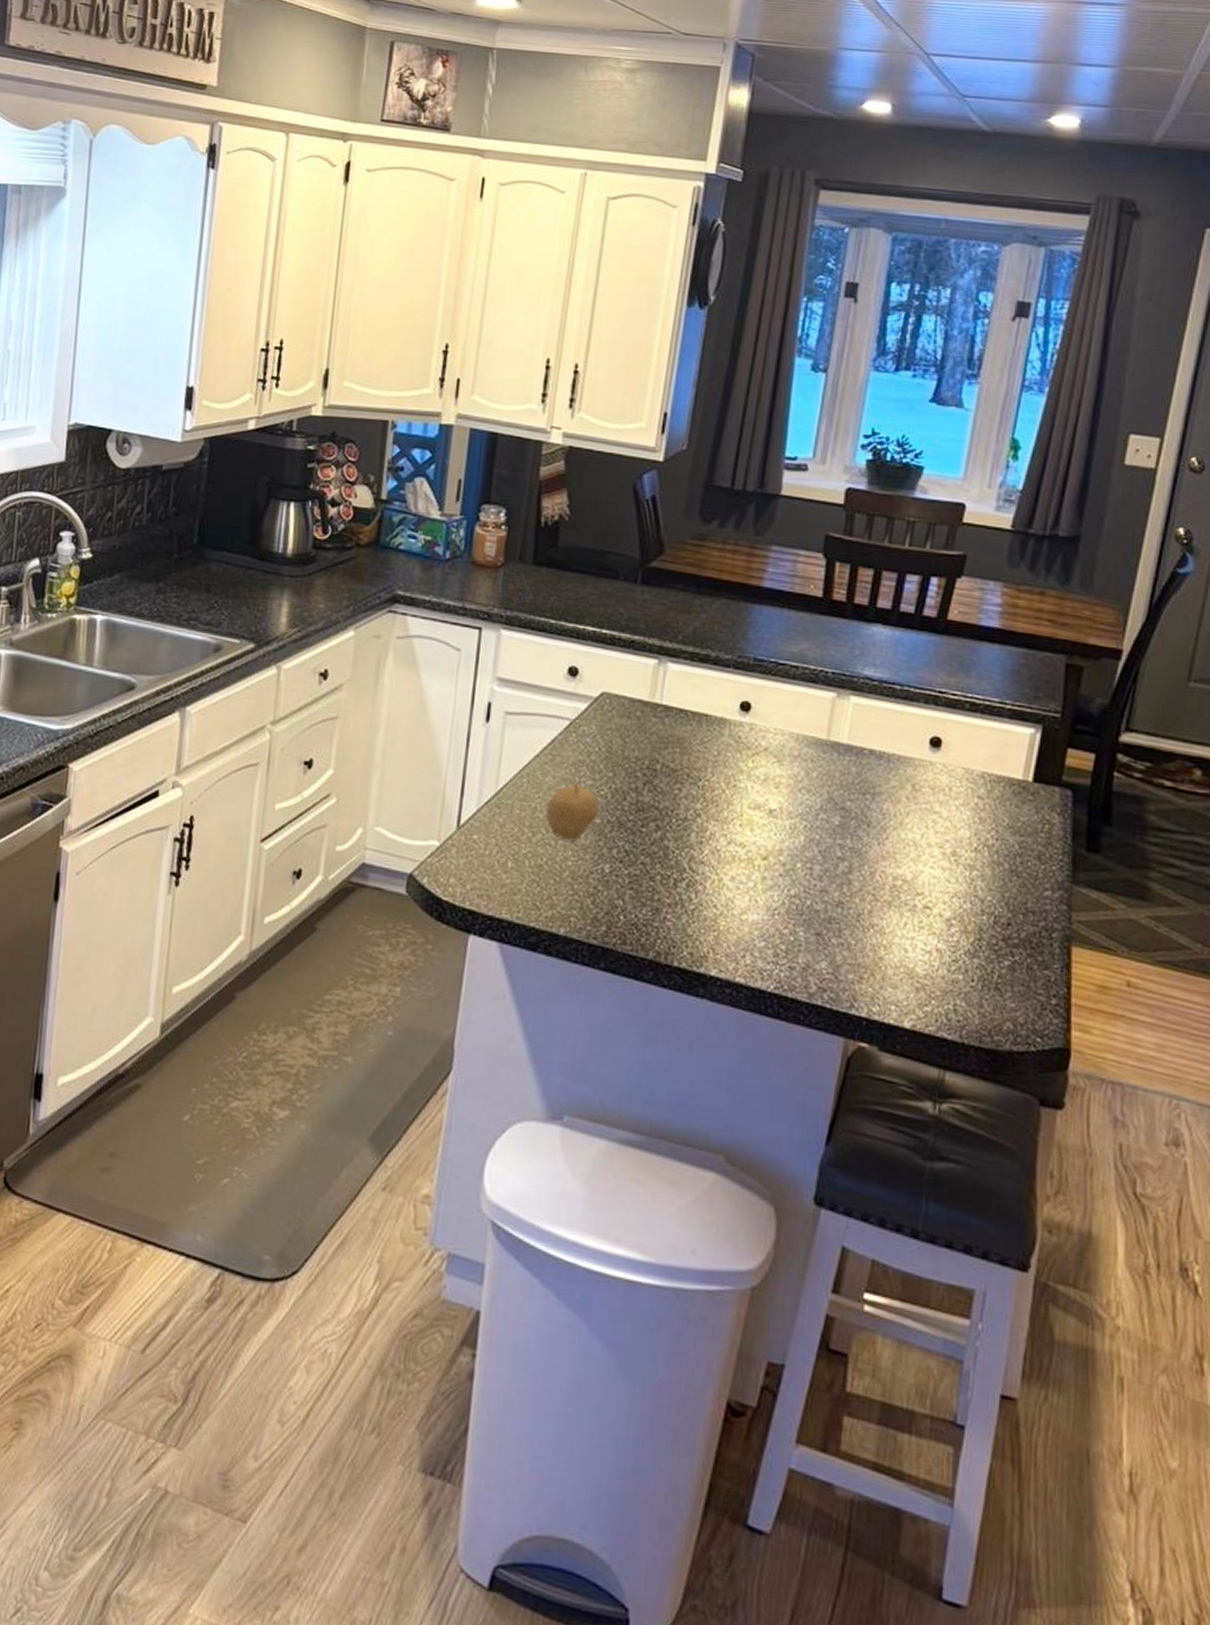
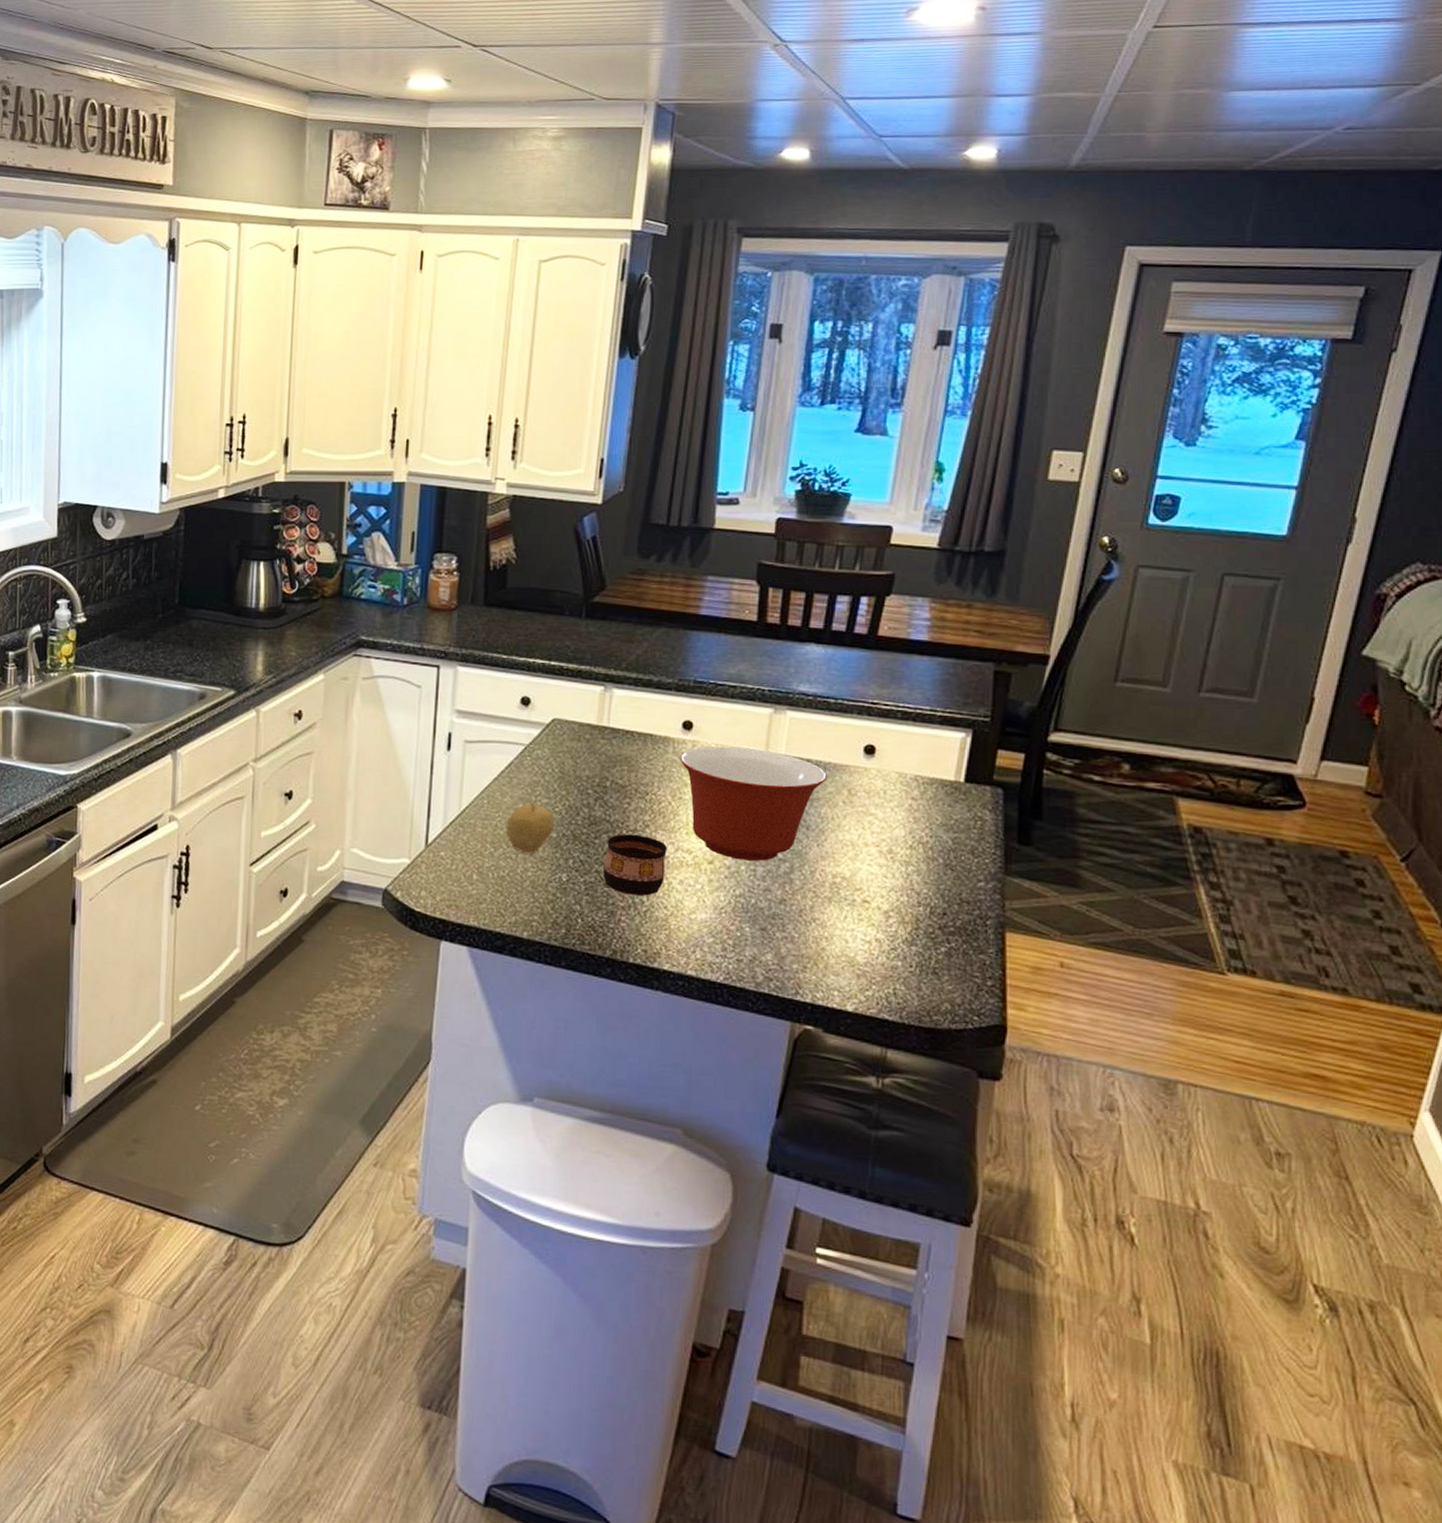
cup: none [649,822,719,893] -> present [603,834,667,896]
mixing bowl: none [735,730,890,859] -> present [679,746,827,861]

